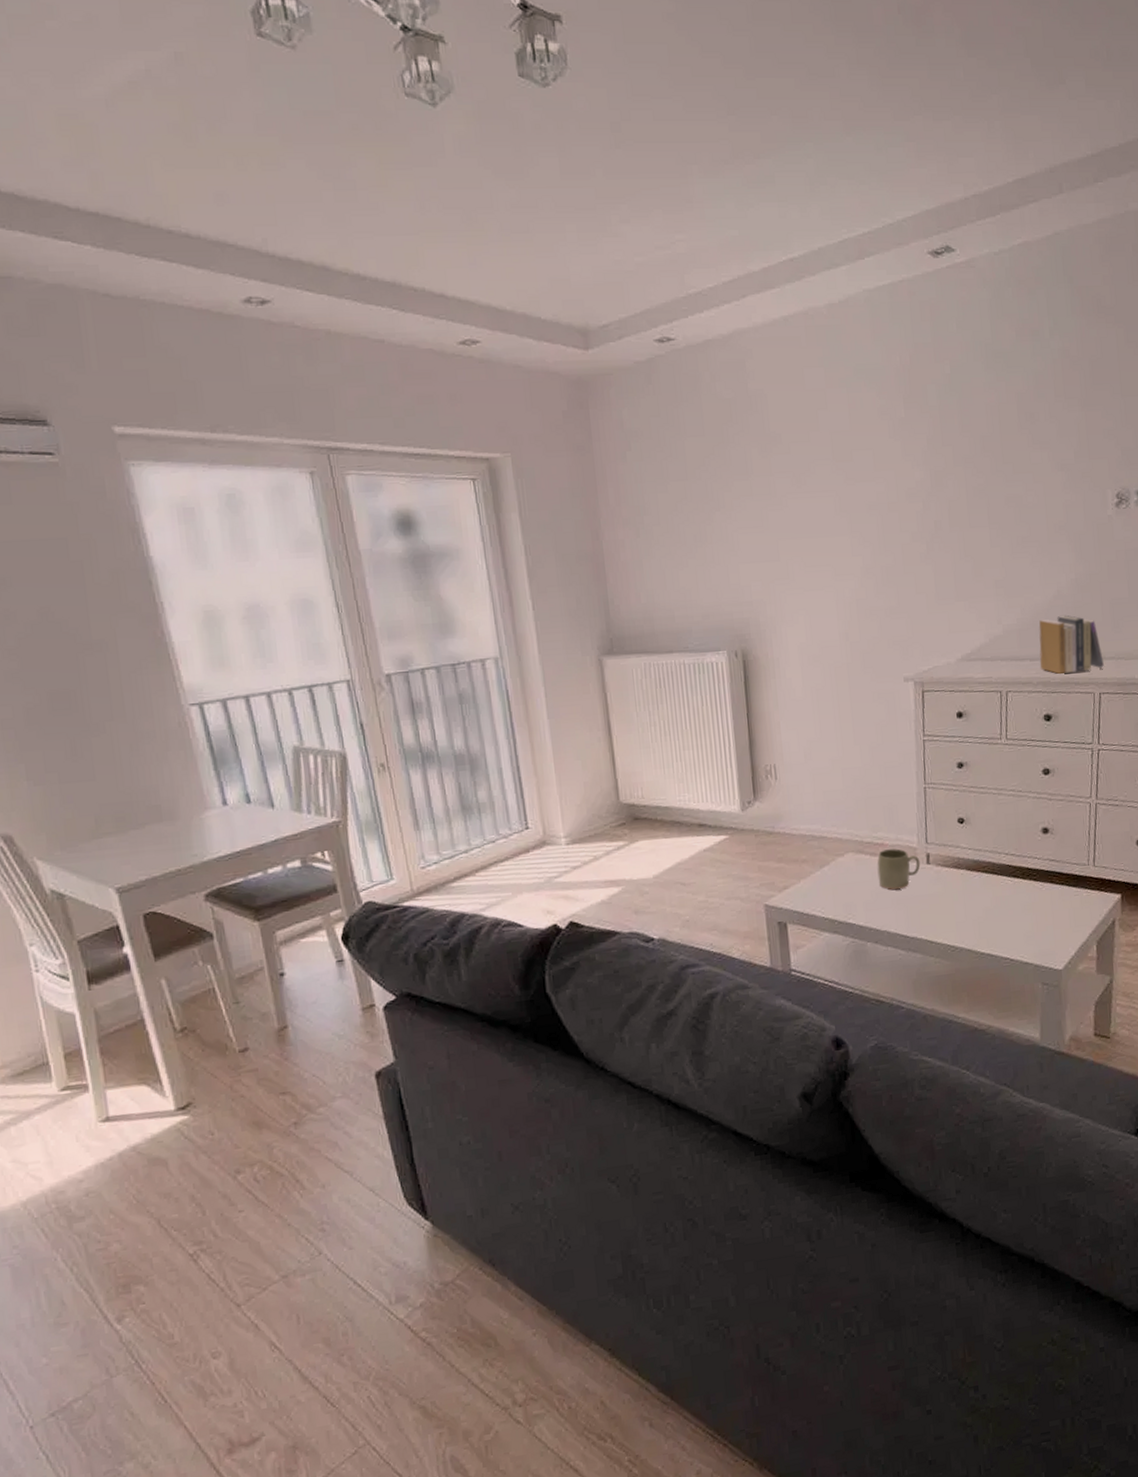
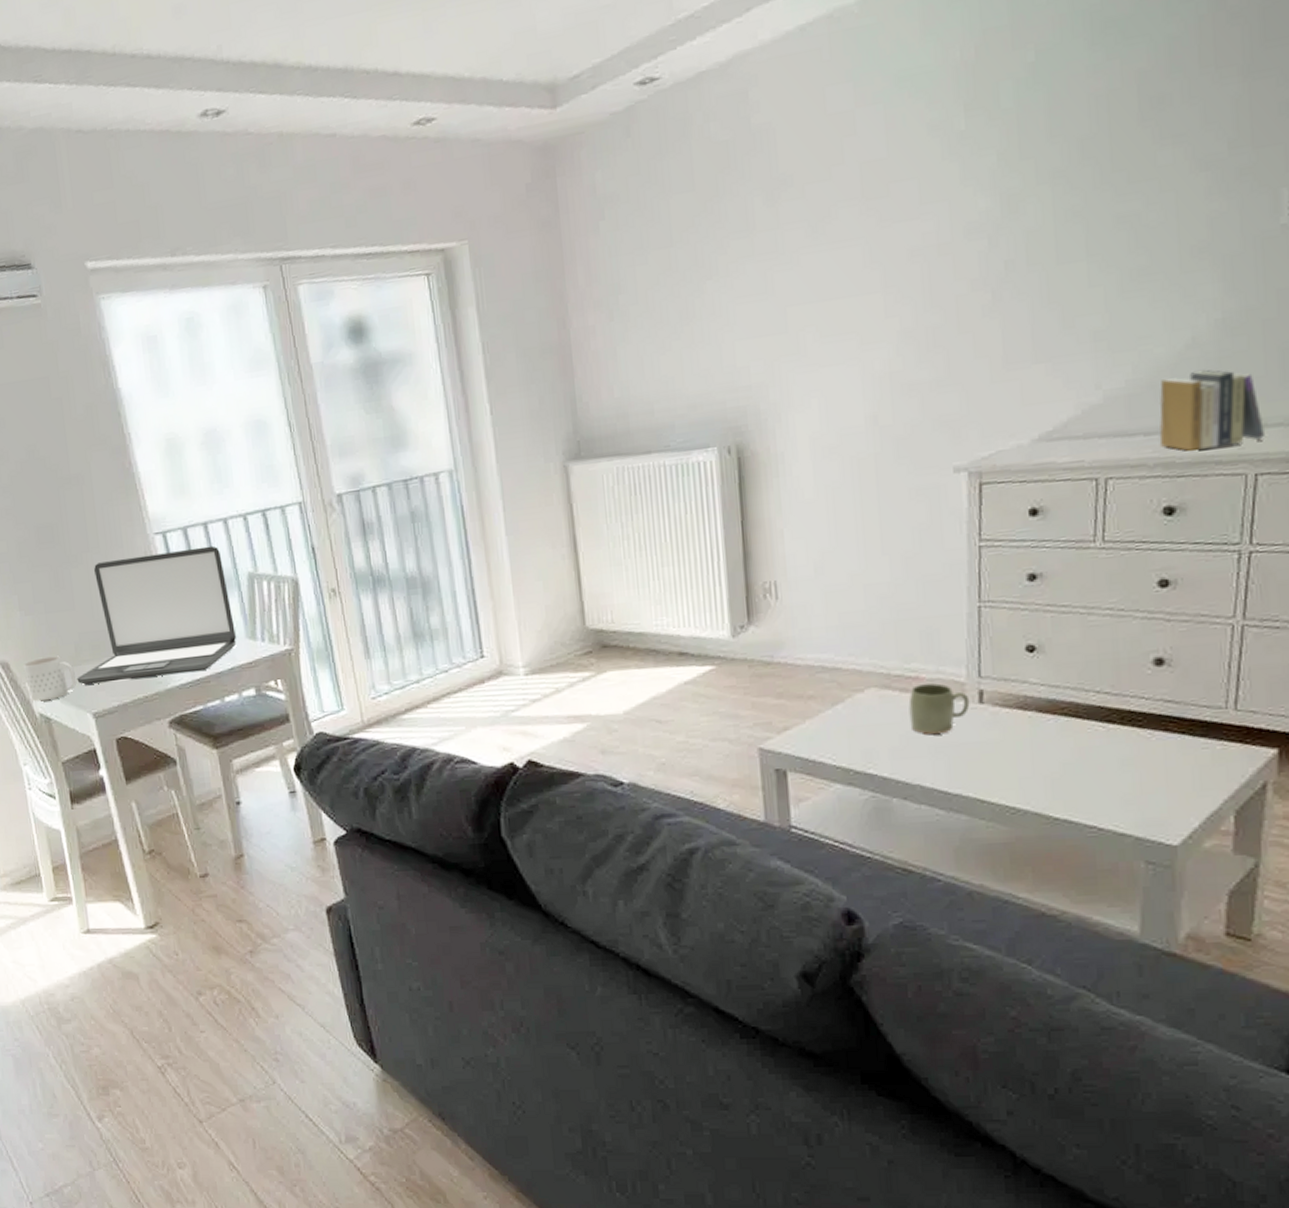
mug: none [30,828,97,878] -> present [23,655,77,702]
laptop: none [97,718,281,859] -> present [76,545,237,685]

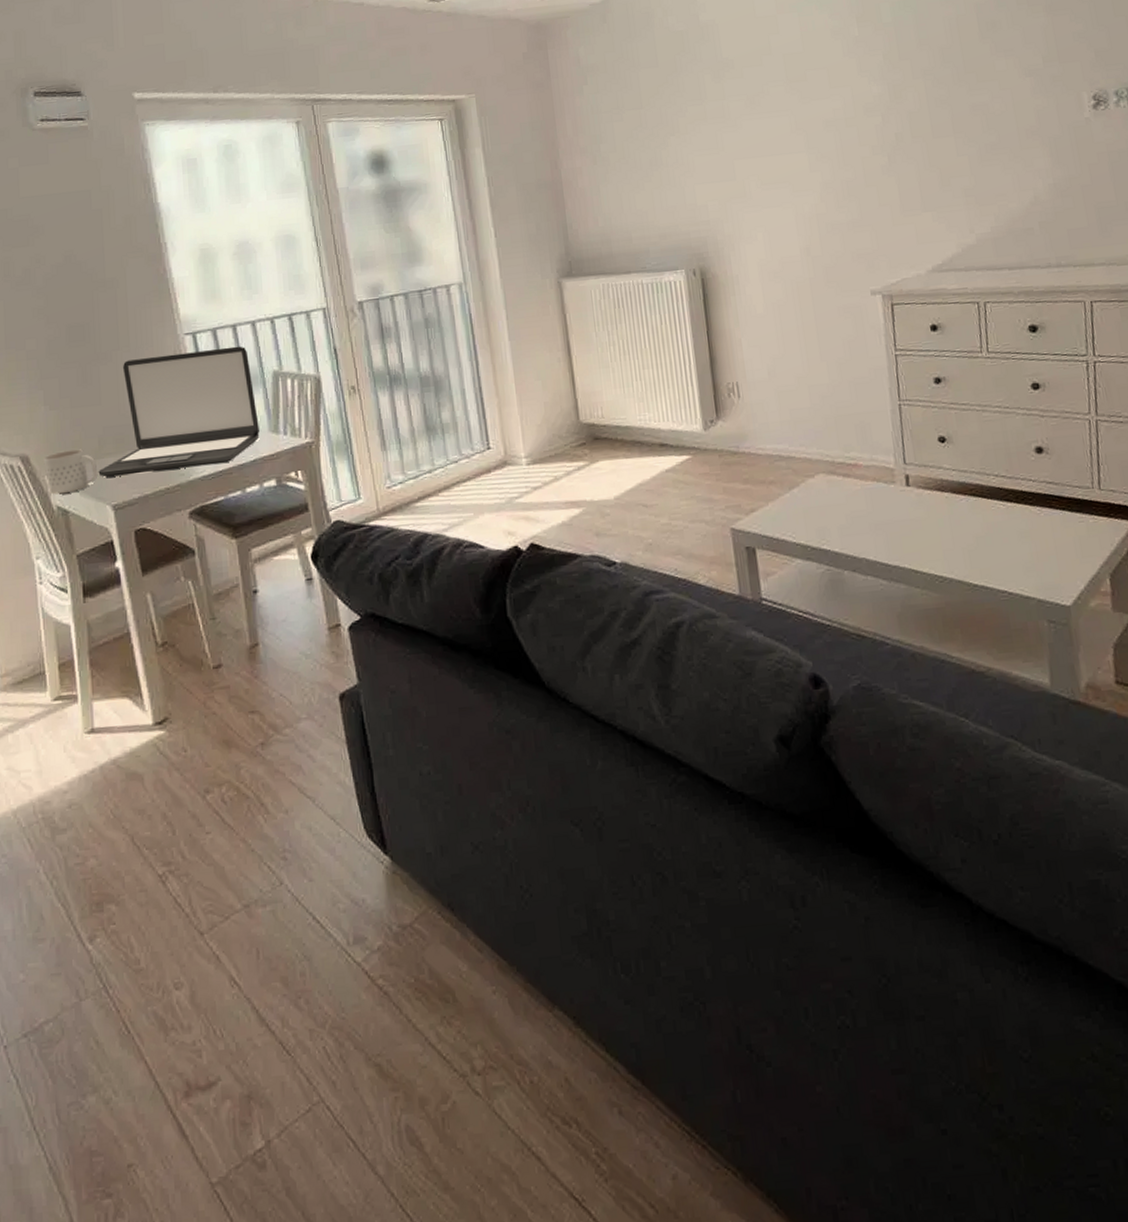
mug: present [908,683,970,735] -> none [851,469,900,514]
books: present [1159,370,1265,452] -> none [1016,221,1094,284]

